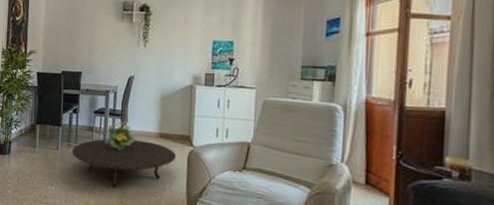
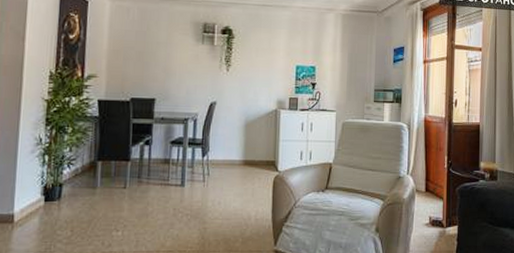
table: present [71,139,177,188] -> none [143,170,262,224]
flowering plant: present [104,121,136,151] -> none [183,150,219,182]

